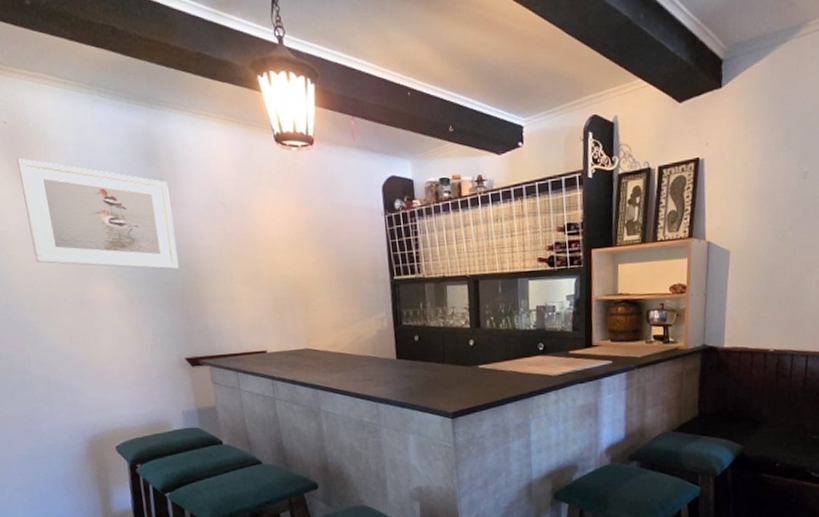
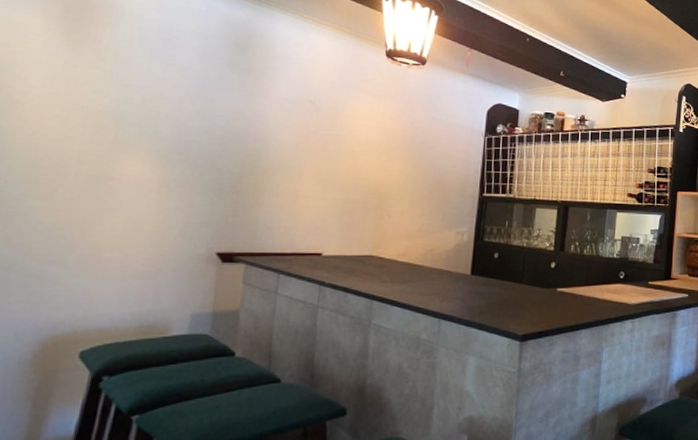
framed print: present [16,157,179,270] -> none [54,22,254,159]

